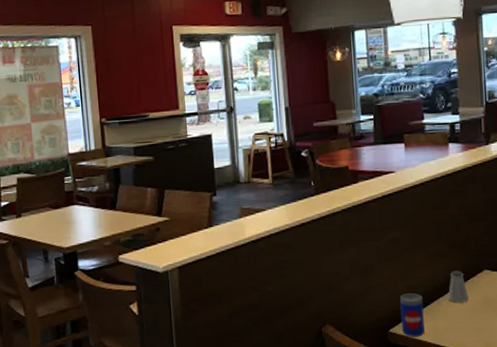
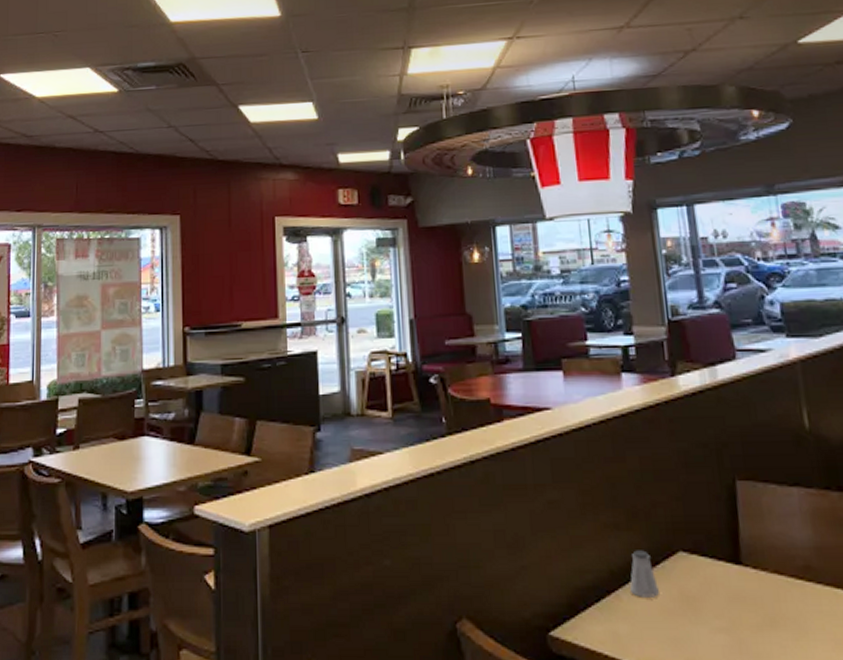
beer can: present [399,293,425,337] -> none [562,580,599,645]

